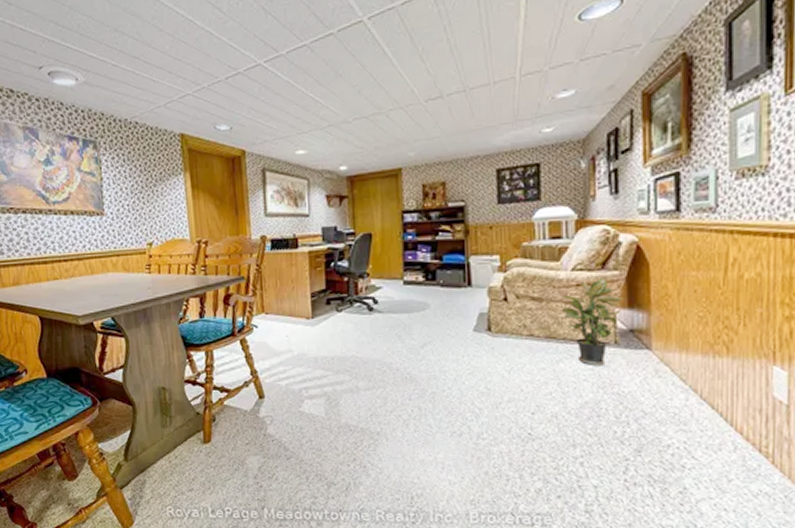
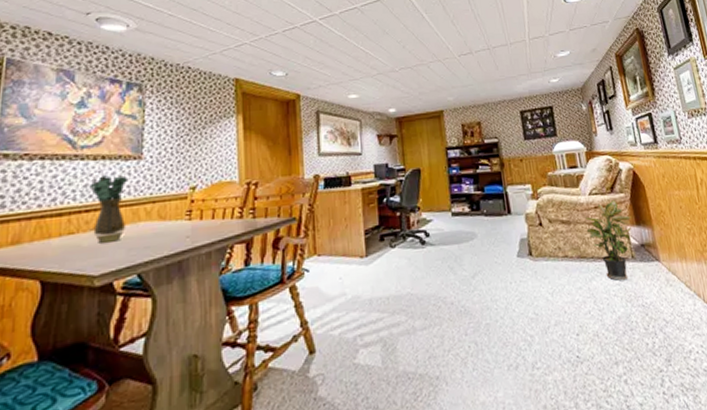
vase: none [64,228,97,289] -> present [89,174,127,243]

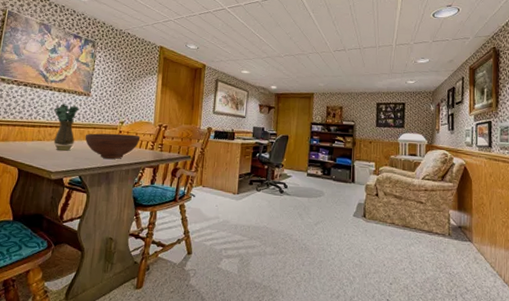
bowl: none [140,201,222,242] -> present [85,133,141,159]
potted plant: present [585,200,631,281] -> none [414,187,454,251]

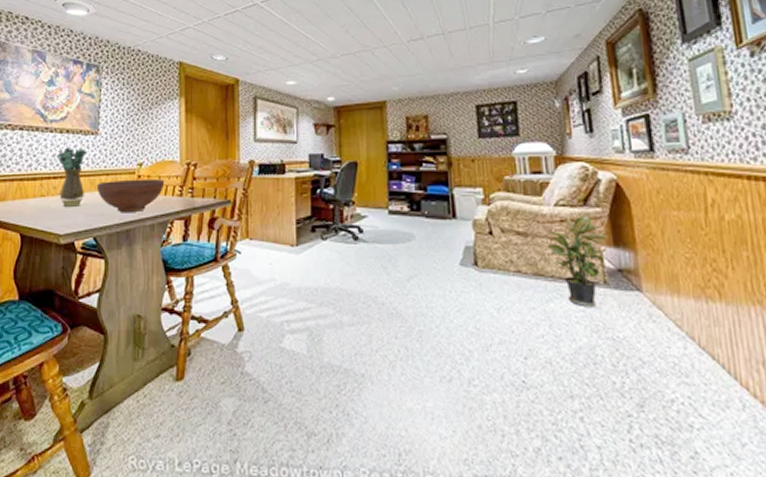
potted plant: none [414,187,454,251] -> present [547,215,607,306]

